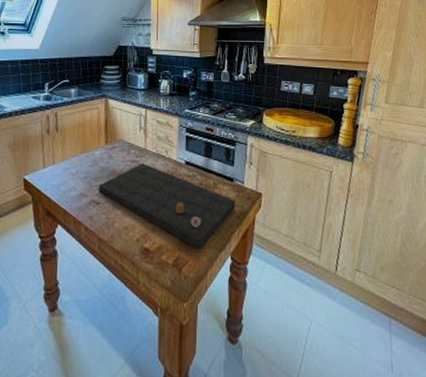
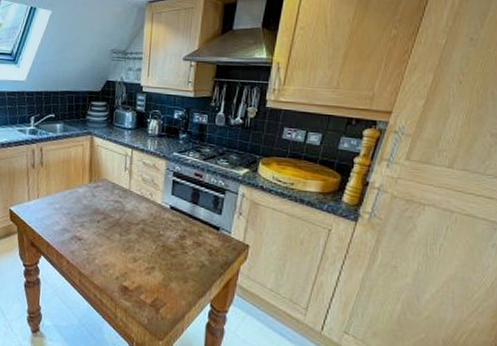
cutting board: present [99,164,236,250] -> none [81,204,221,294]

